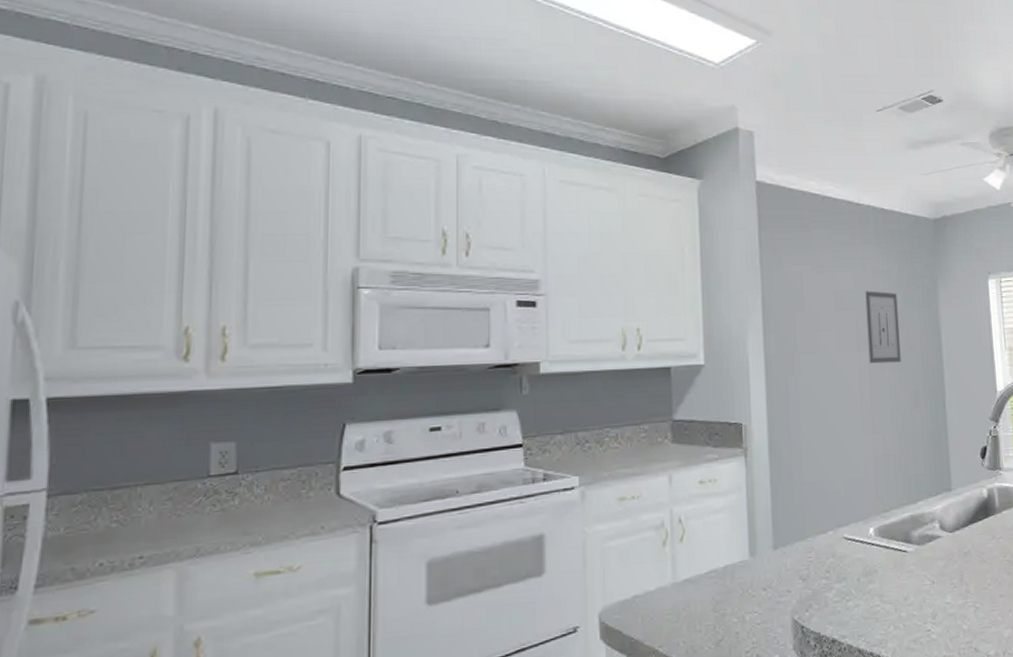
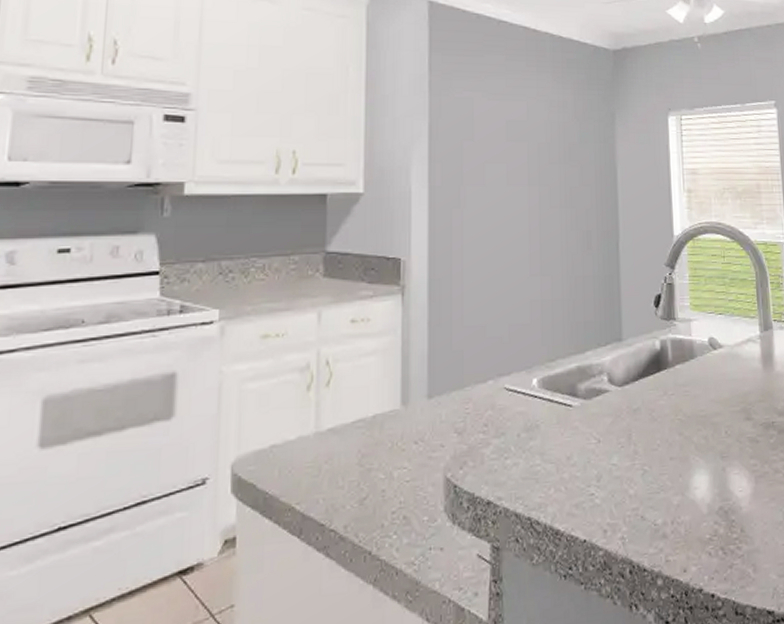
wall art: present [865,291,901,364] -> none [538,122,574,200]

